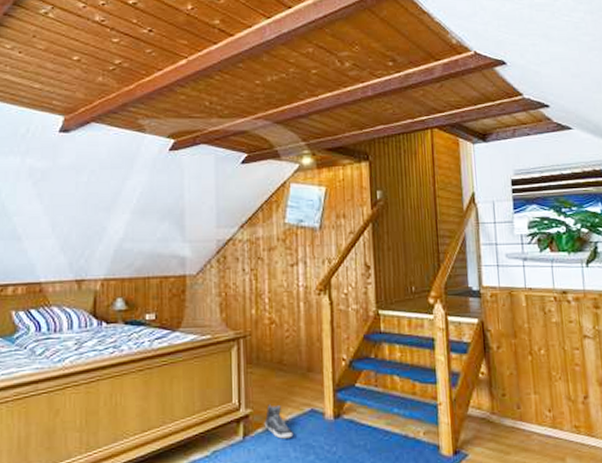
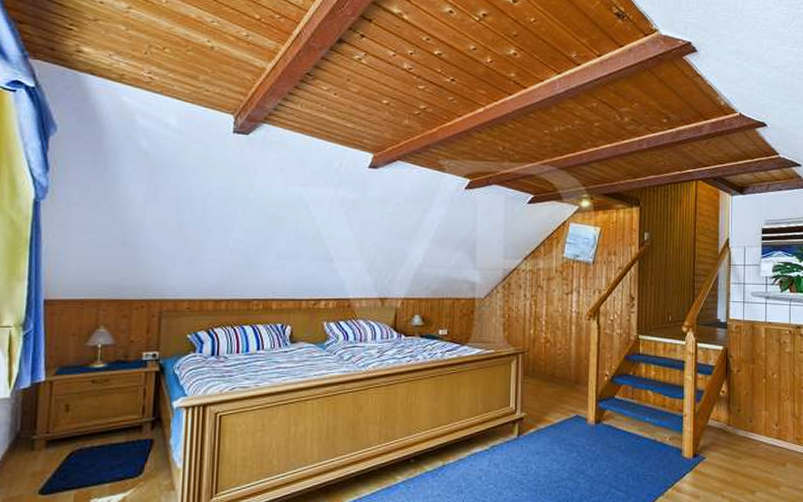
sneaker: present [264,404,293,439] -> none [536,410,560,438]

